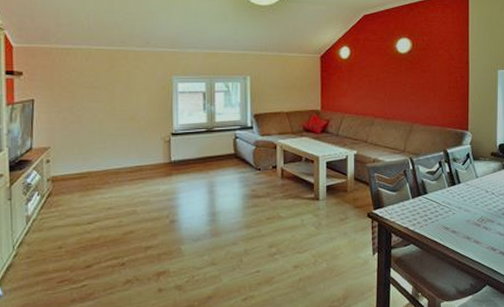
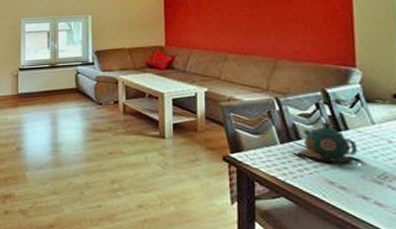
teapot: none [420,178,471,213] -> present [291,123,366,166]

